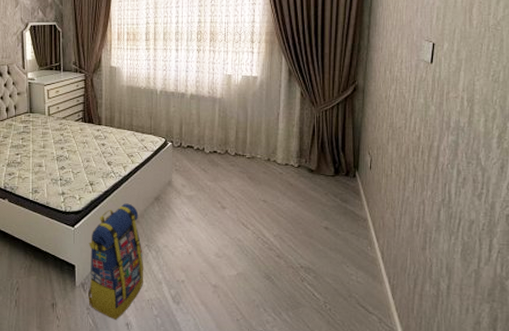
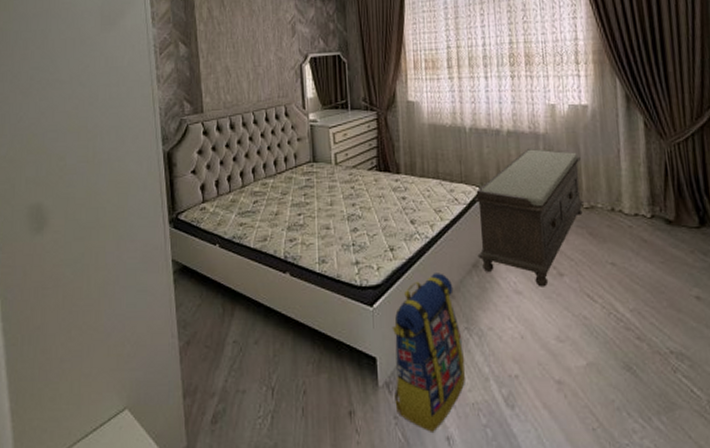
bench: none [160,109,247,217] -> present [474,148,583,287]

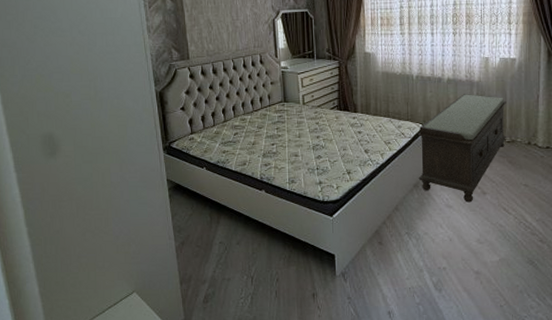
backpack: present [392,273,465,432] -> none [347,191,405,308]

